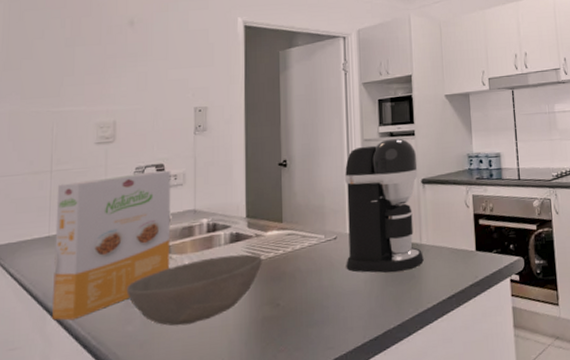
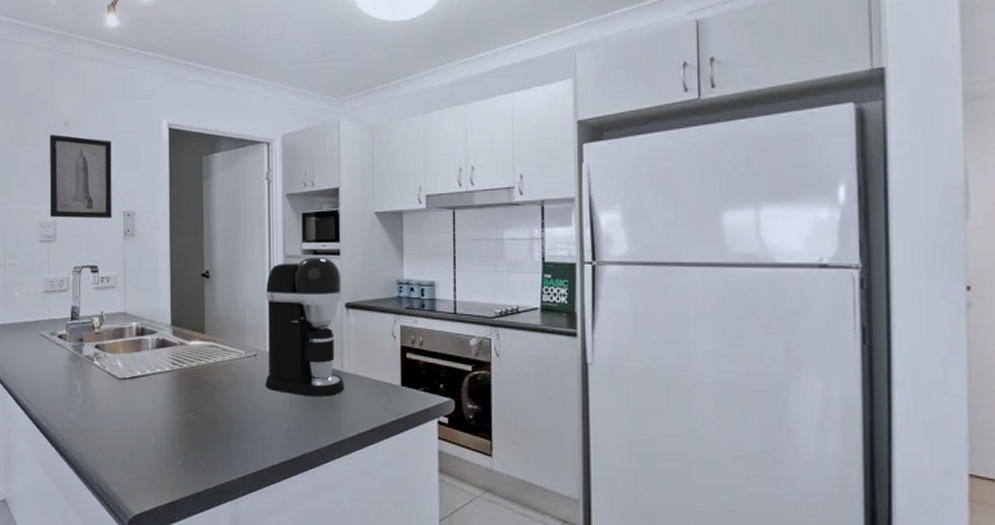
cereal box: present [52,171,171,321] -> none [10,272,105,401]
wall art: none [109,33,182,118] -> present [49,134,112,219]
bowl: present [126,254,262,326] -> none [69,360,186,420]

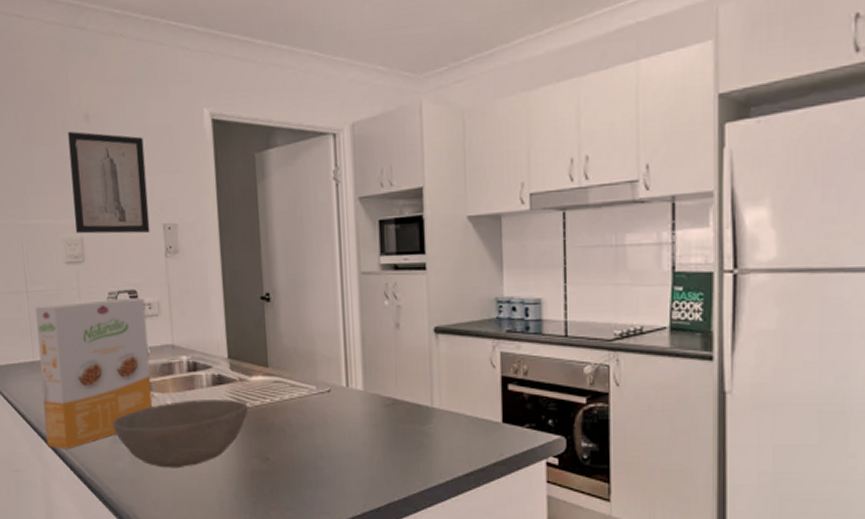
cereal box: none [10,272,105,401] -> present [35,298,153,450]
bowl: none [69,360,186,420] -> present [112,400,248,469]
coffee maker: present [265,257,344,396] -> none [338,272,435,437]

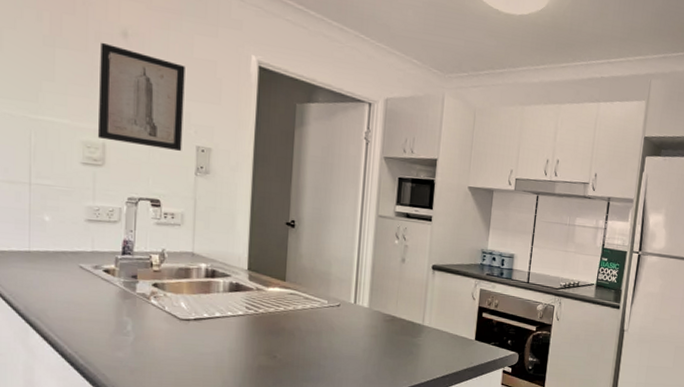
cereal box: present [35,298,153,450] -> none [36,199,168,338]
bowl: present [112,400,248,469] -> none [117,302,262,361]

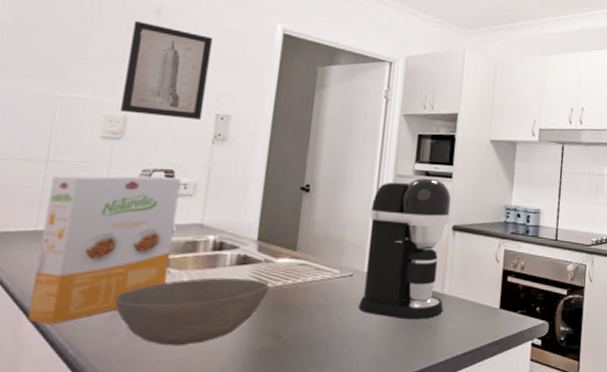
cereal box: none [36,199,168,338] -> present [28,176,181,325]
bowl: none [117,302,262,361] -> present [114,278,269,346]
coffee maker: none [346,219,431,346] -> present [358,178,452,319]

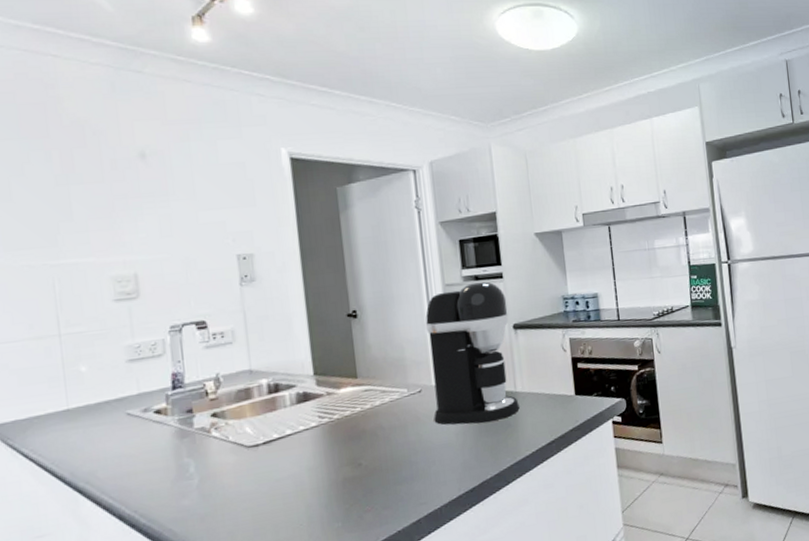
cereal box: present [28,176,181,325] -> none [70,328,227,501]
bowl: present [114,278,269,346] -> none [176,414,338,496]
wall art: present [120,20,213,120] -> none [118,168,222,270]

